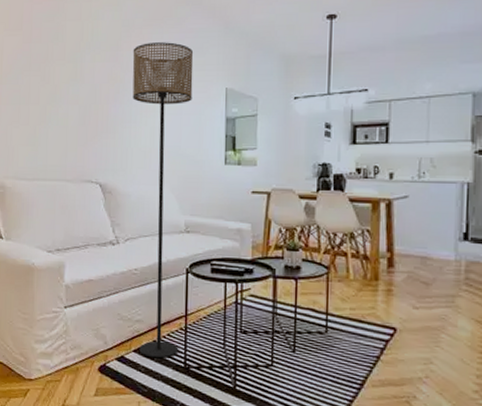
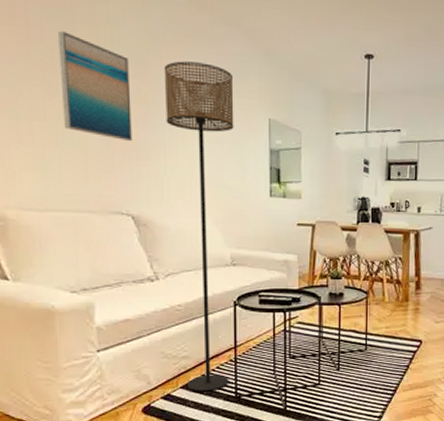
wall art: none [52,28,105,118] -> present [58,30,132,142]

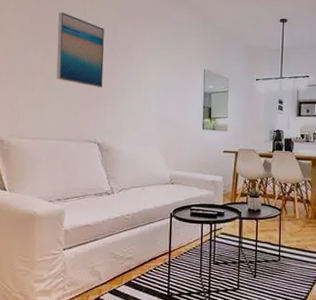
floor lamp: present [163,61,234,392] -> none [128,29,179,289]

